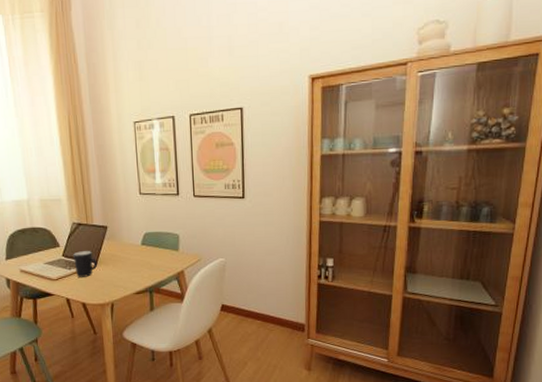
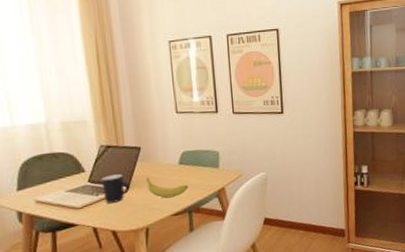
fruit: none [112,256,149,277] -> present [146,178,188,198]

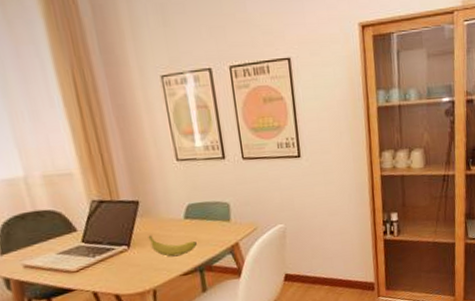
mug: present [101,174,130,203] -> none [96,232,131,265]

